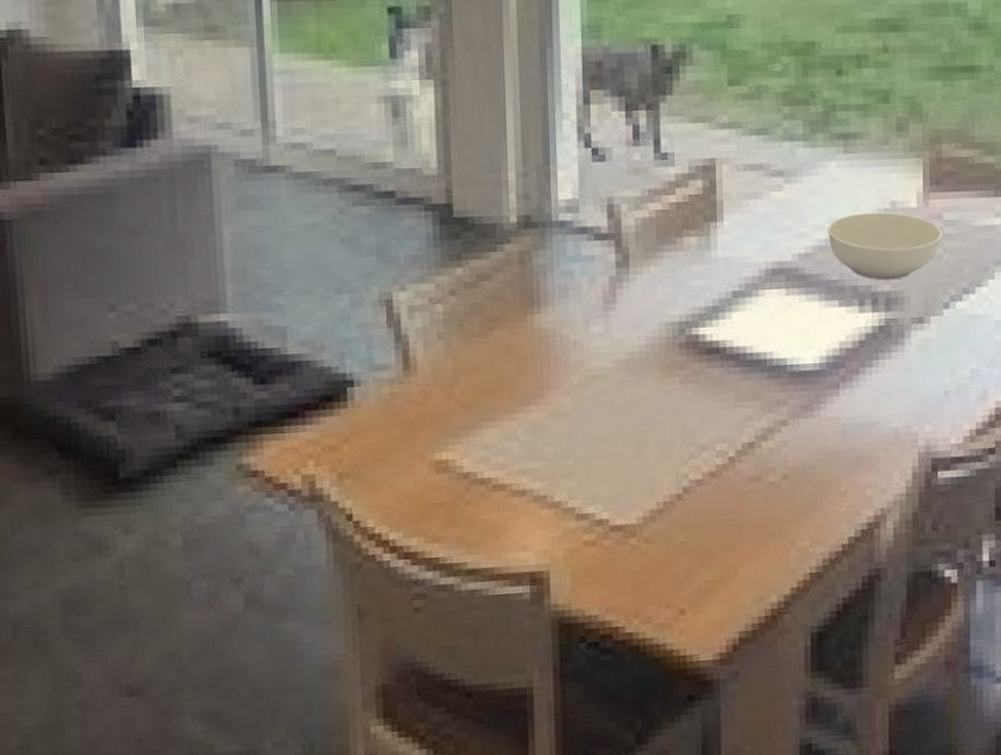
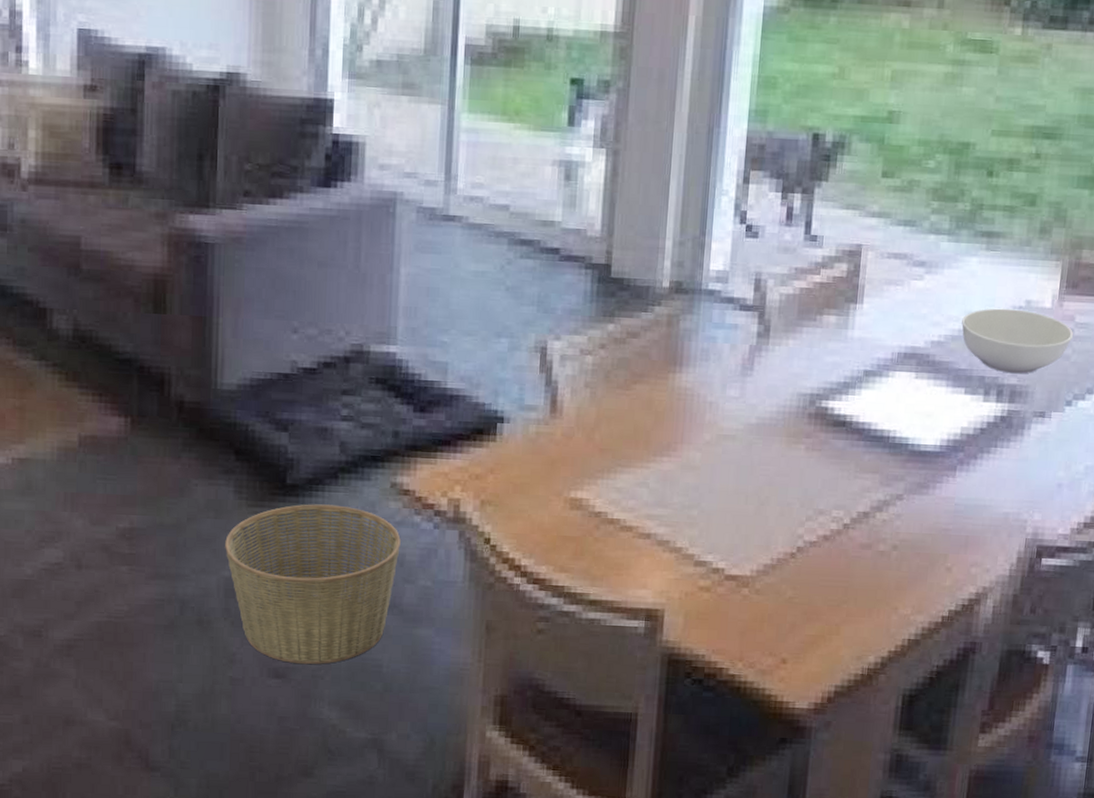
basket: none [57,496,254,678] -> present [225,504,401,665]

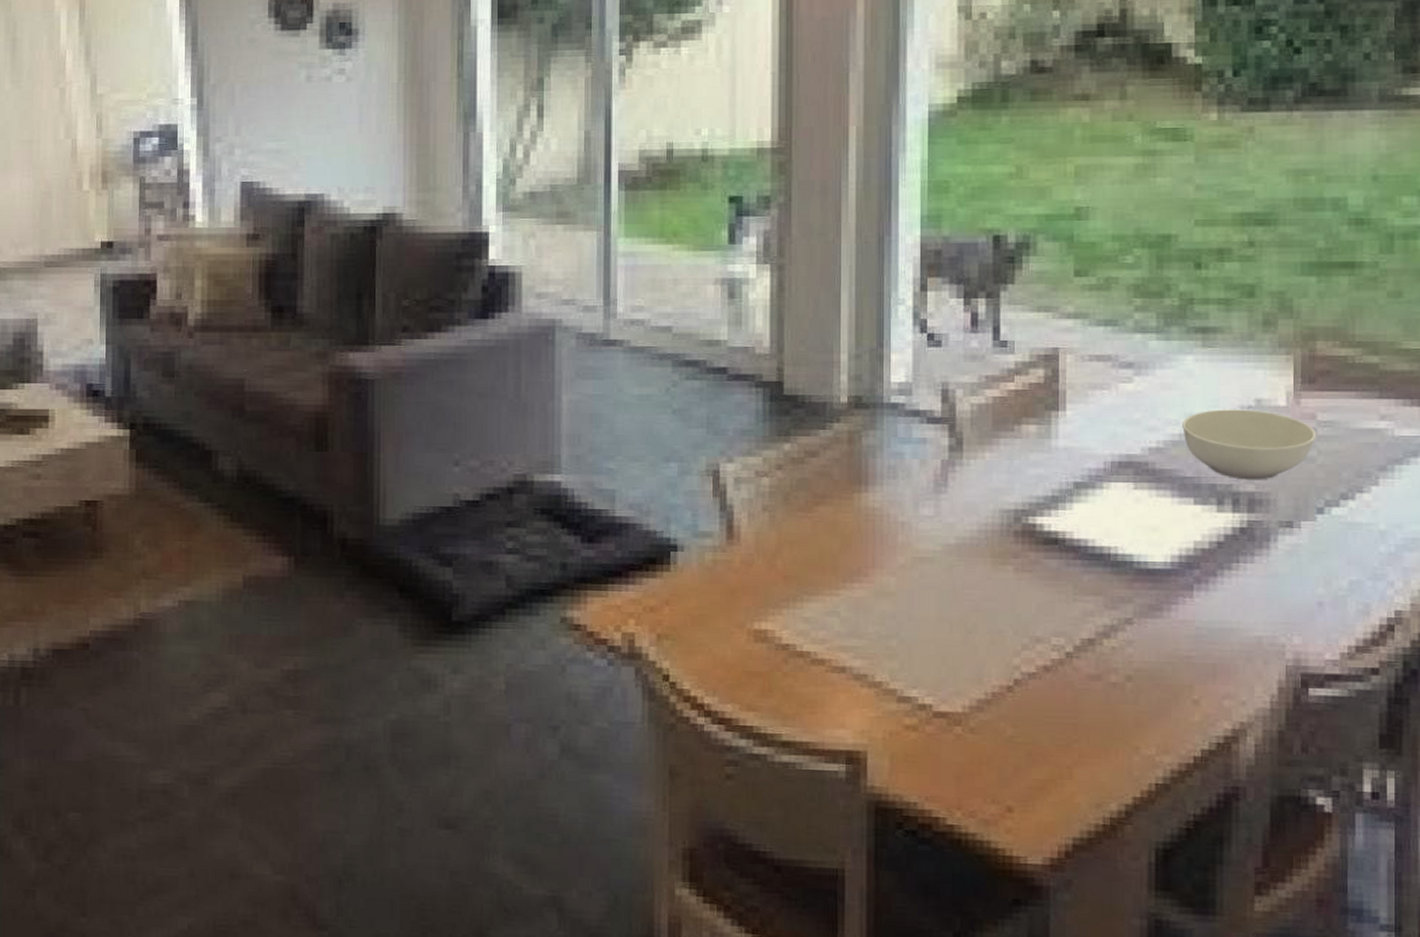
basket: present [225,504,401,665] -> none [391,641,573,814]

